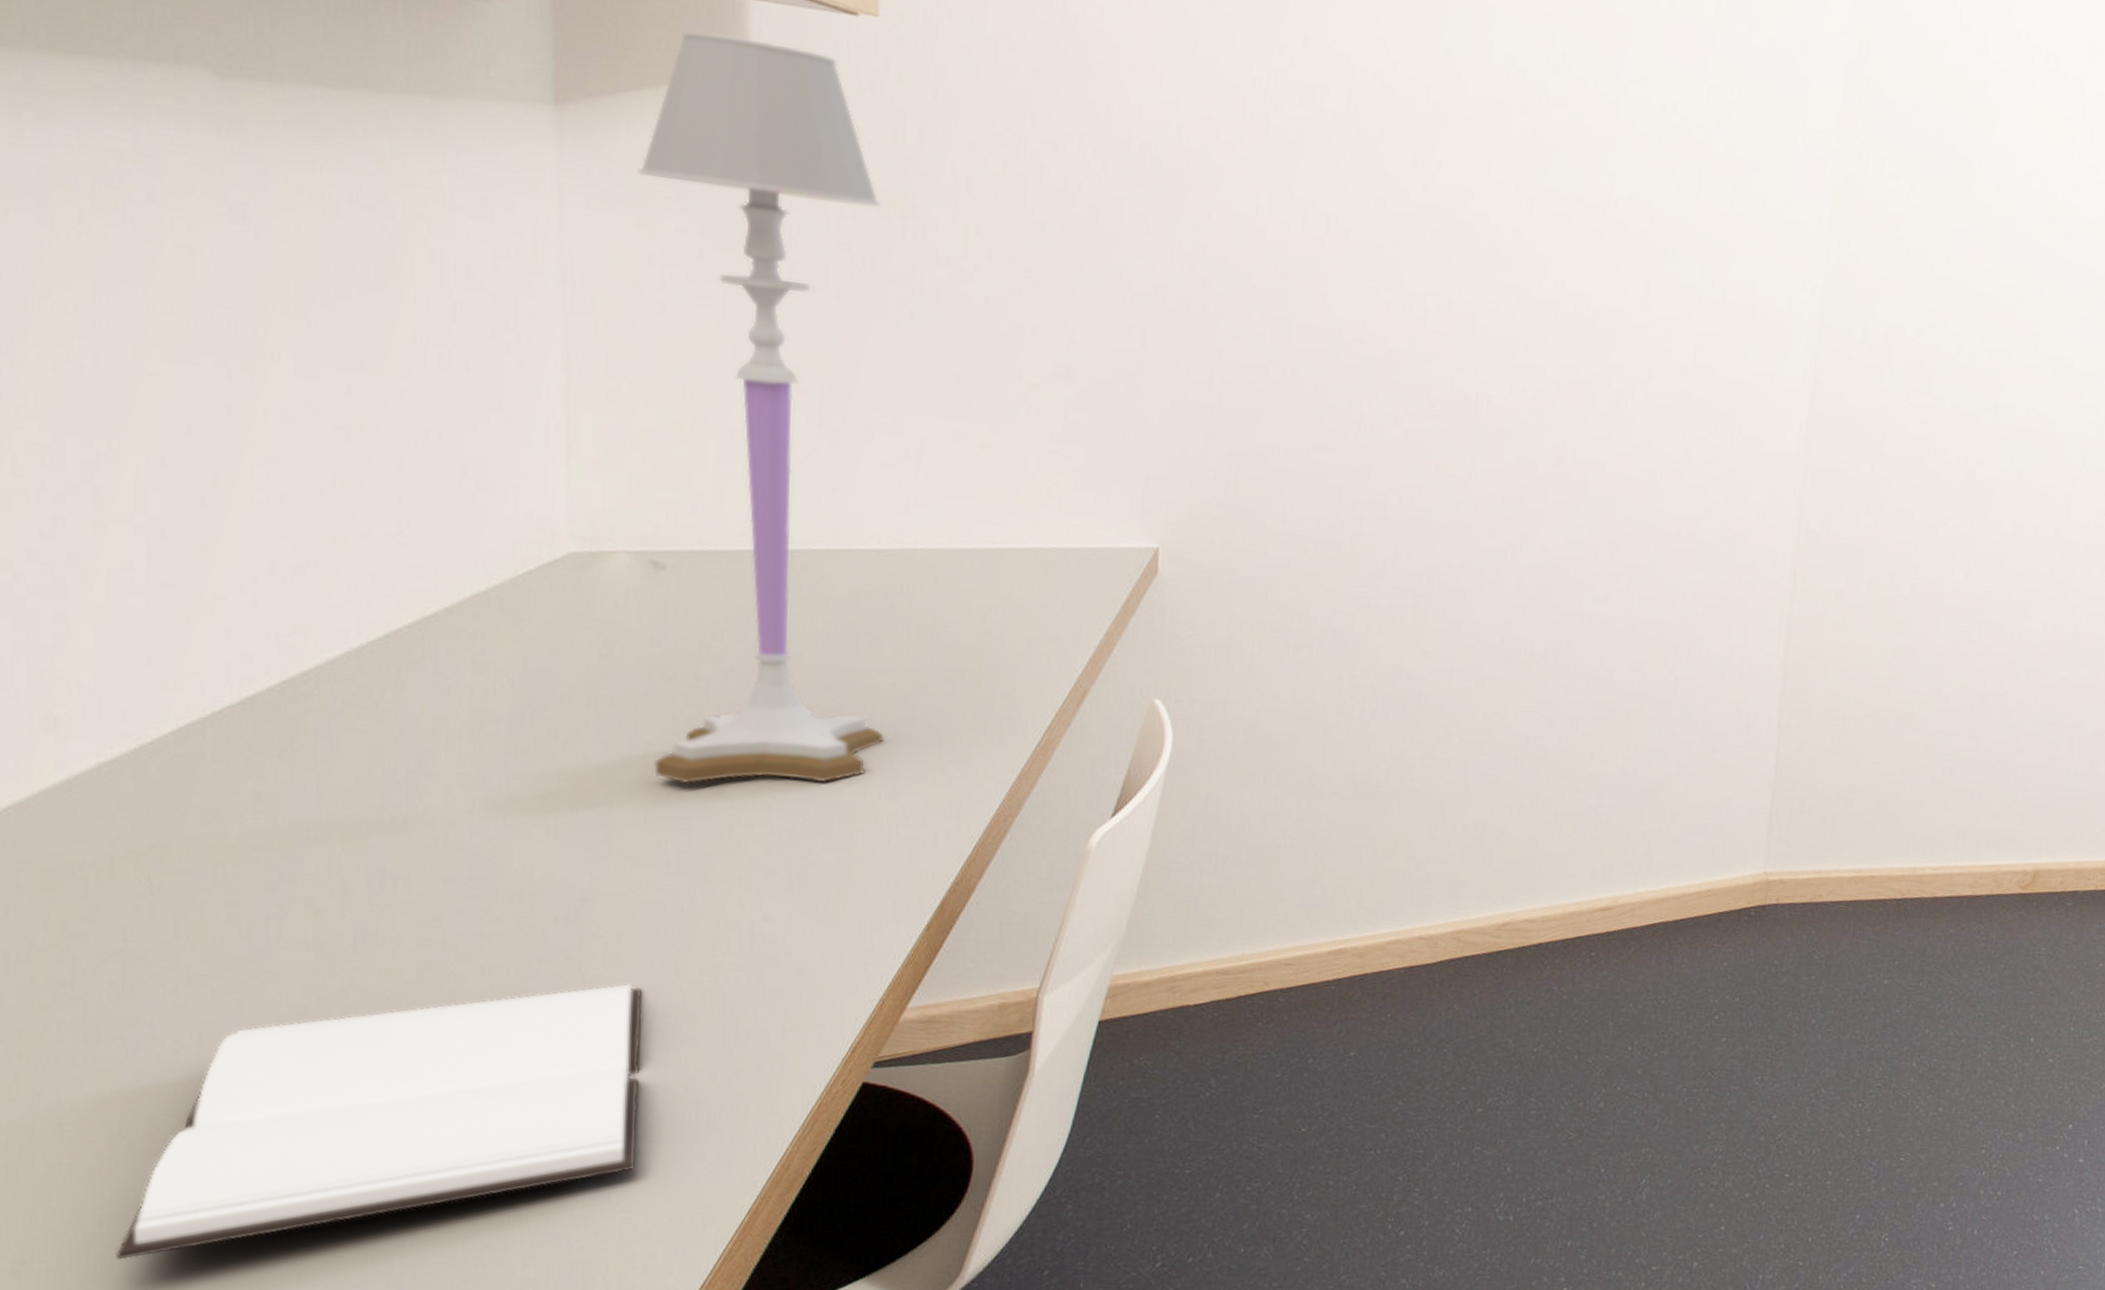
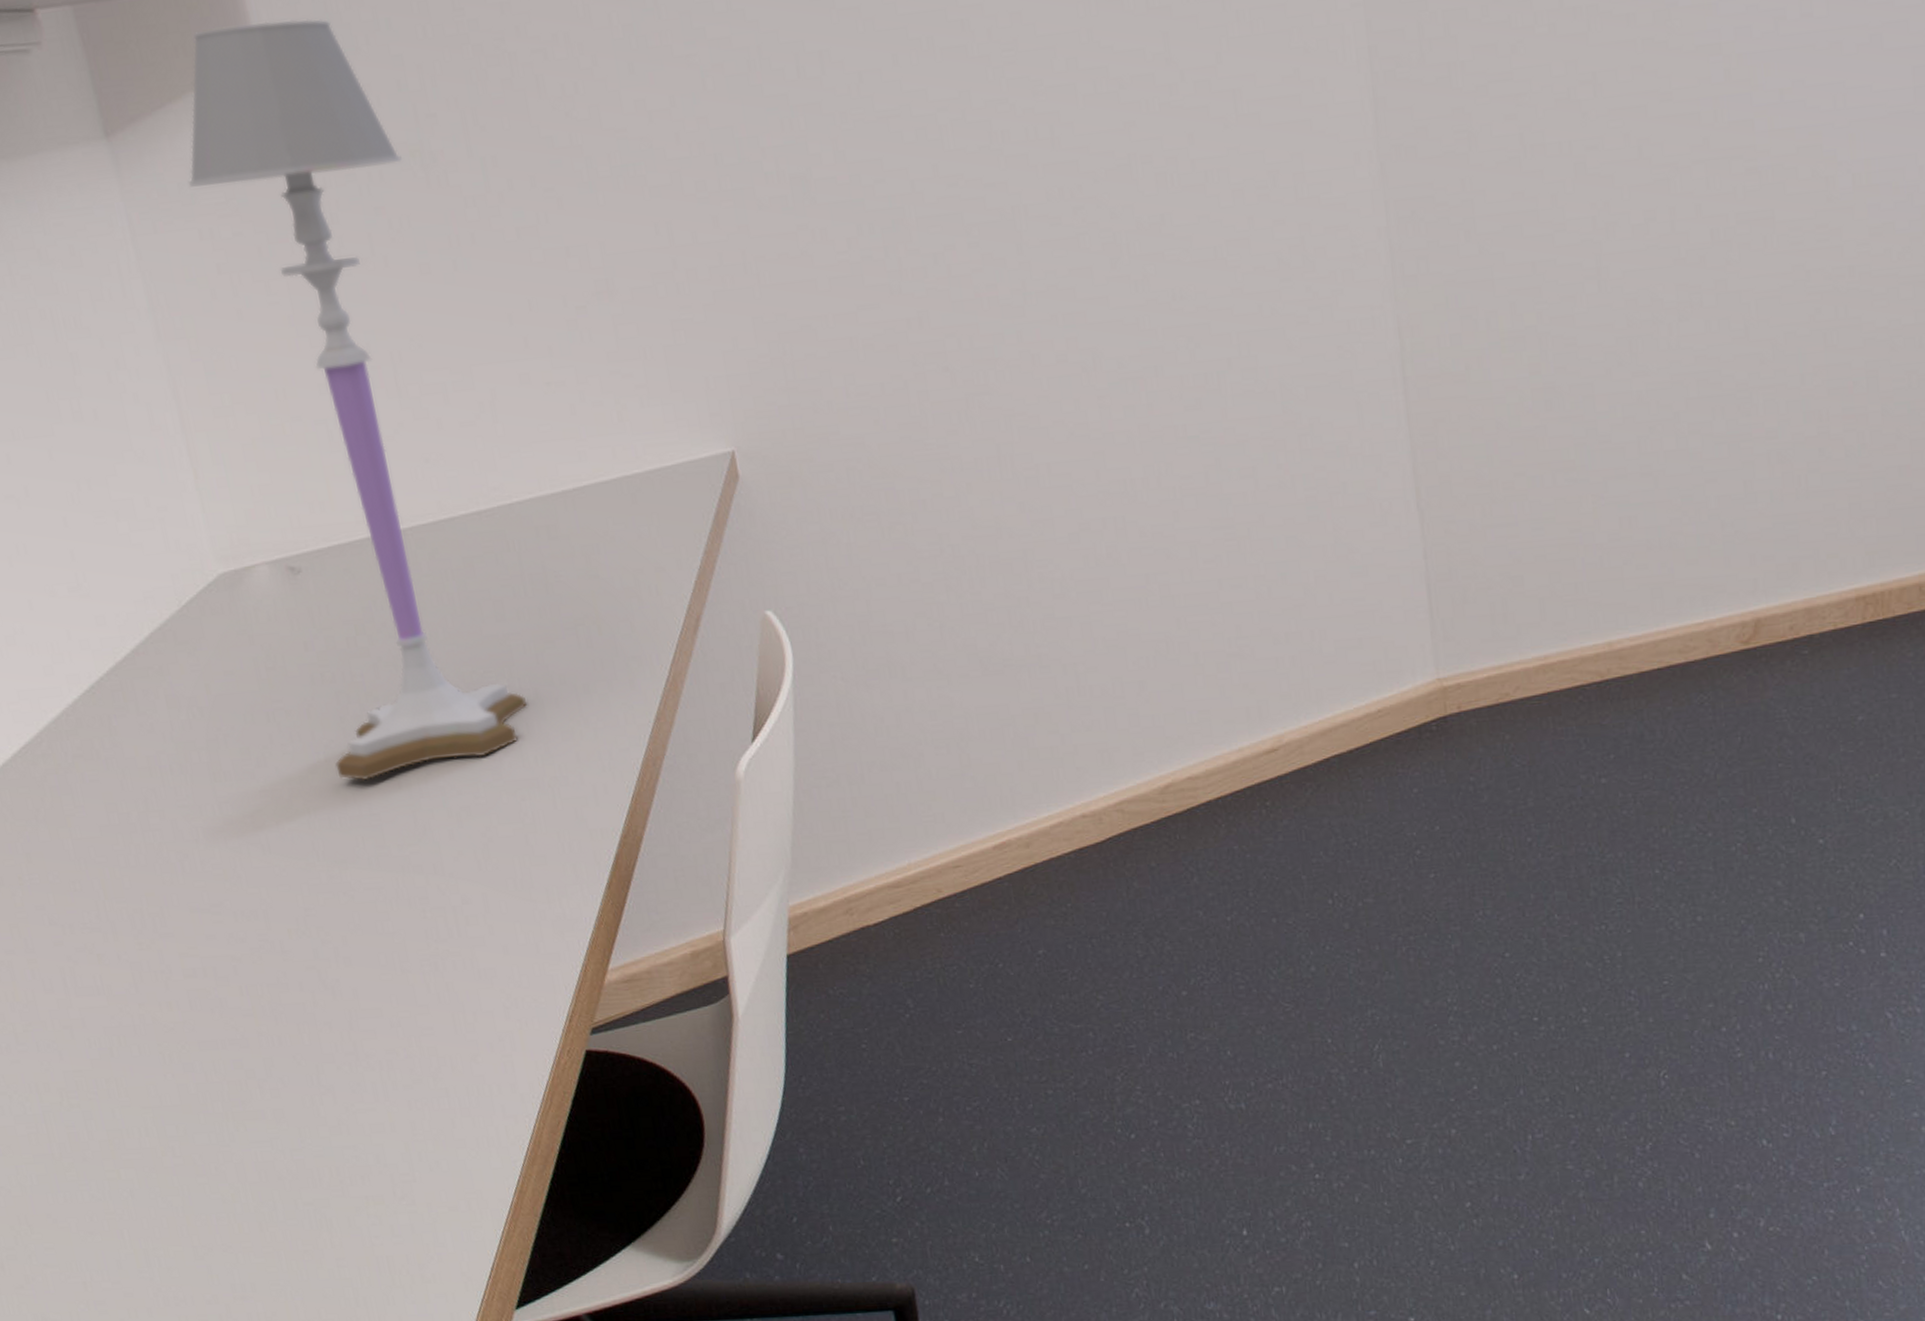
book: present [116,984,643,1260] -> none [20,985,409,1299]

